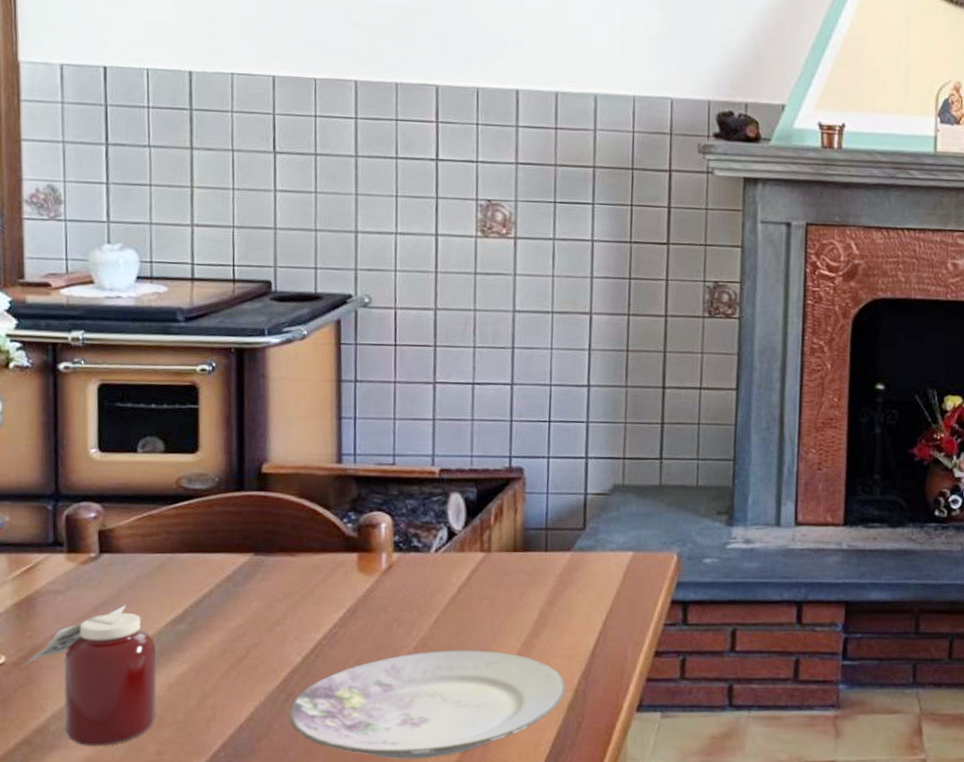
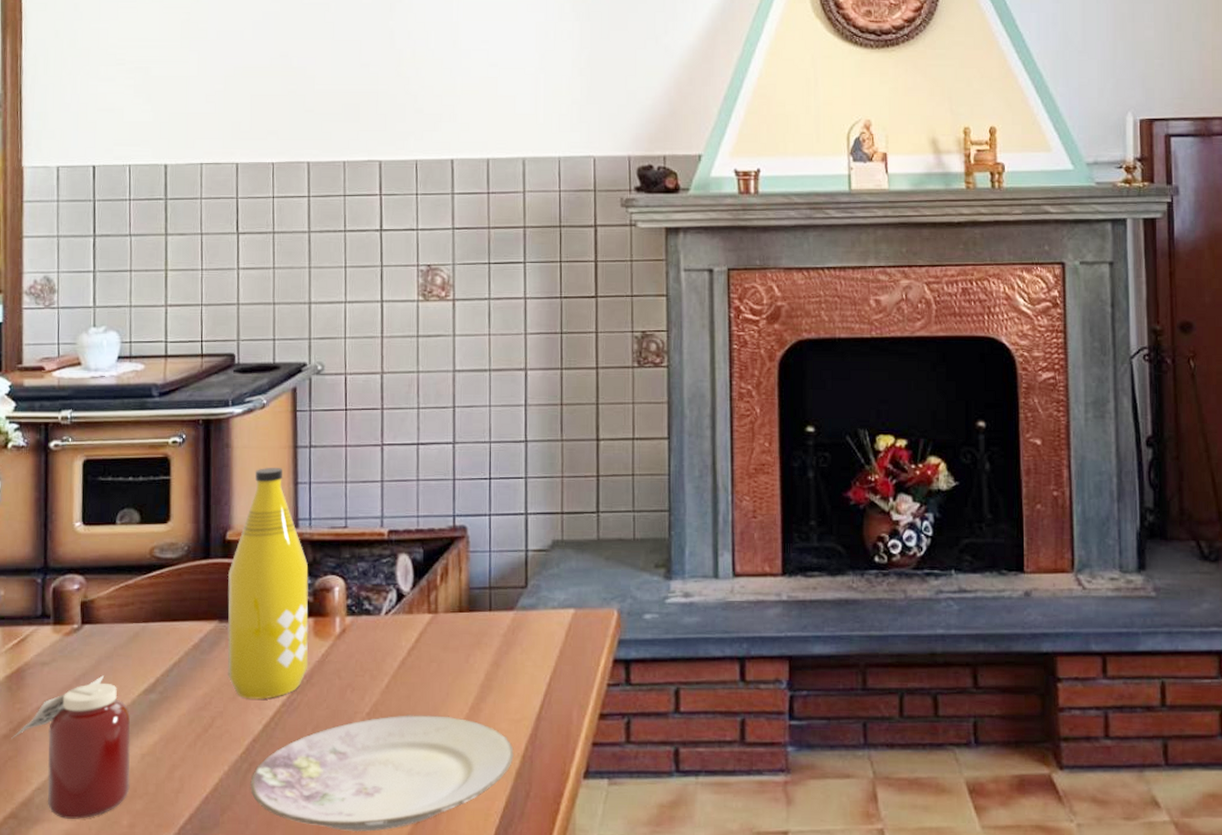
bottle: none [263,400,353,632] -> present [227,467,309,699]

